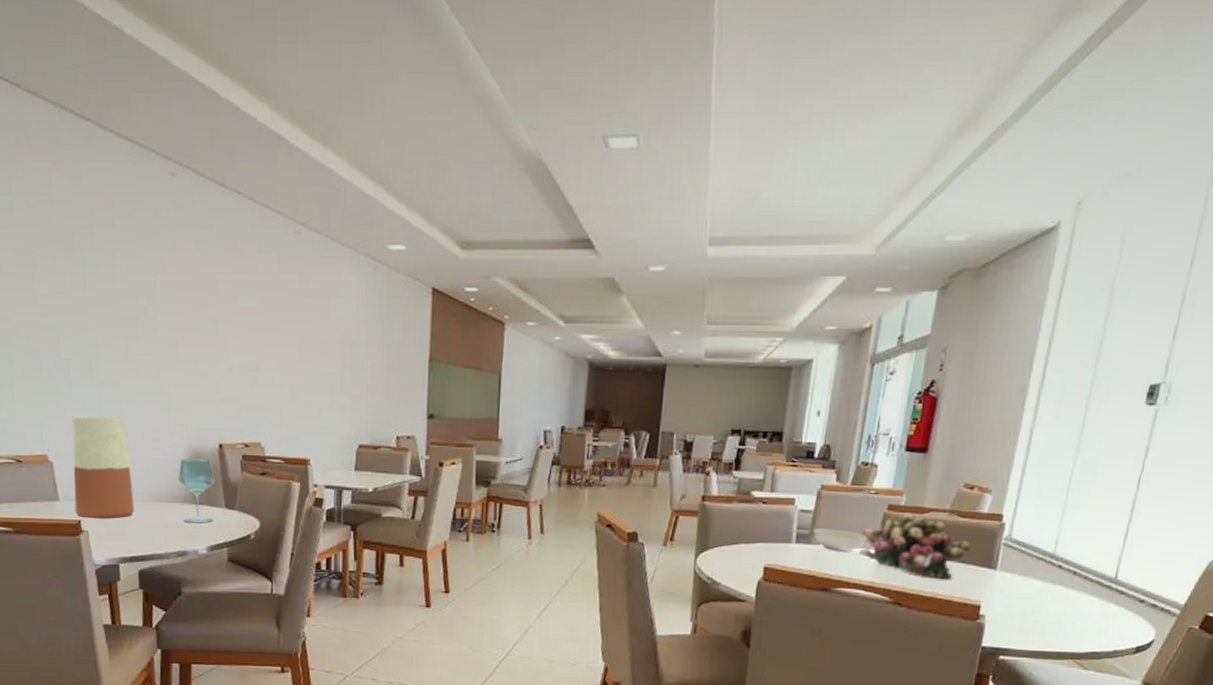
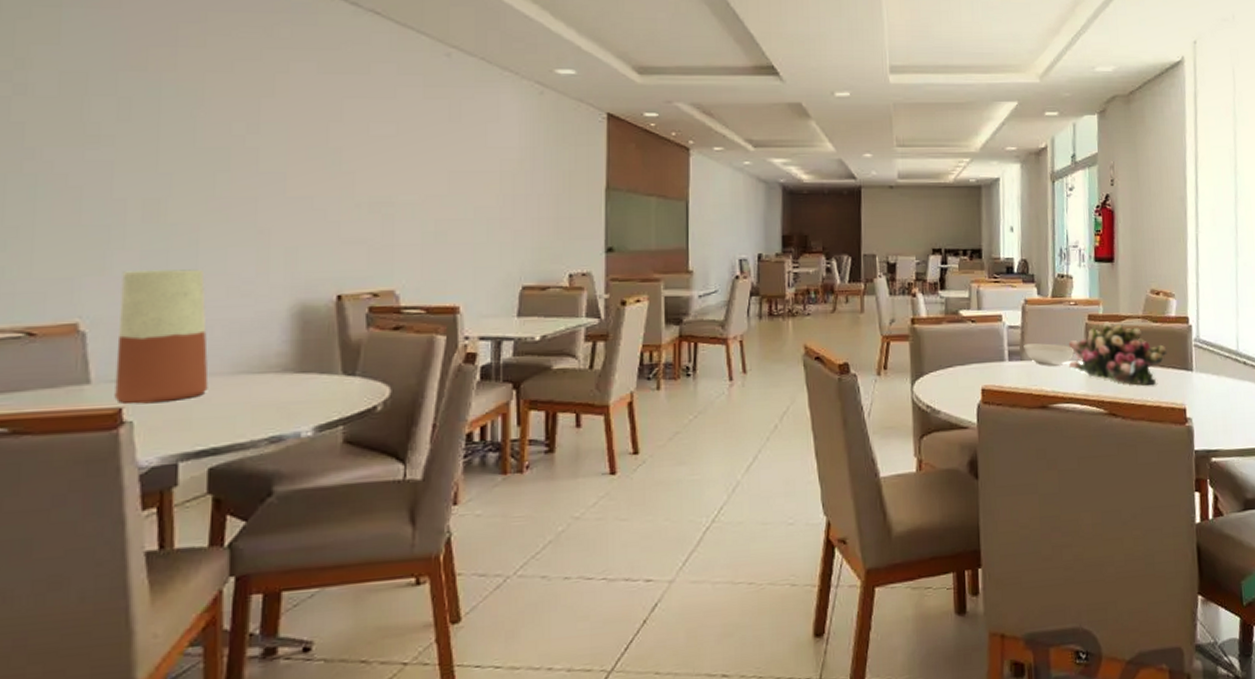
wine glass: present [177,458,215,523] -> none [275,315,329,398]

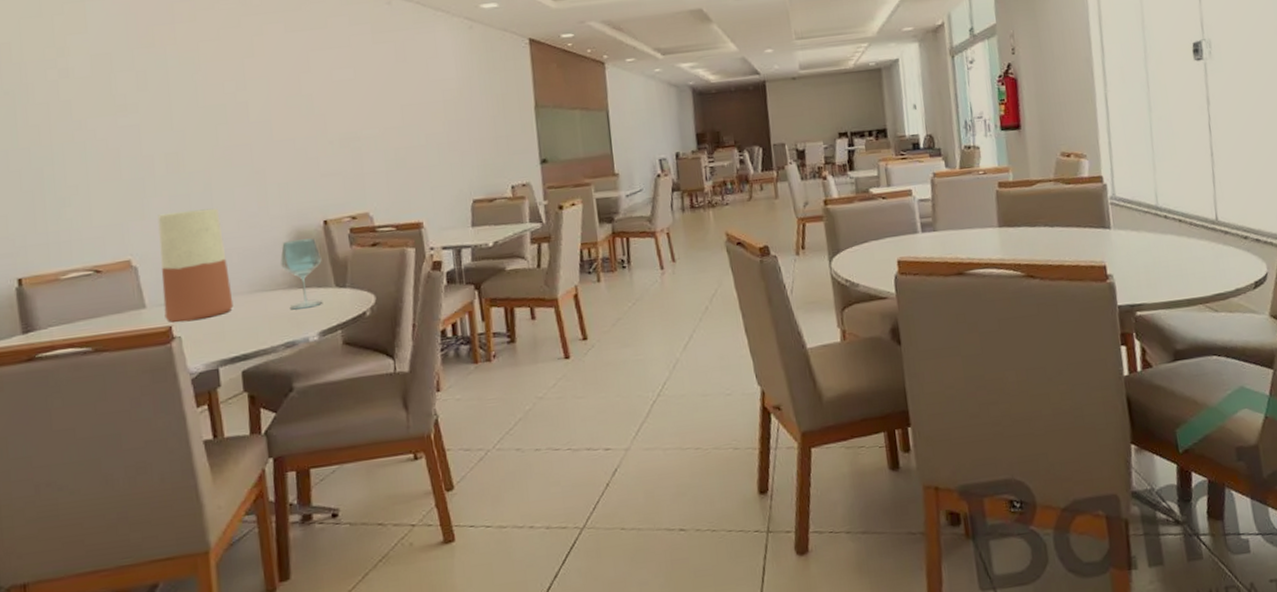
wine glass: none [275,315,329,398] -> present [279,238,322,310]
bowl: present [1023,343,1075,366] -> none [935,213,987,235]
flower arrangement: present [1068,321,1167,386] -> none [980,187,1082,247]

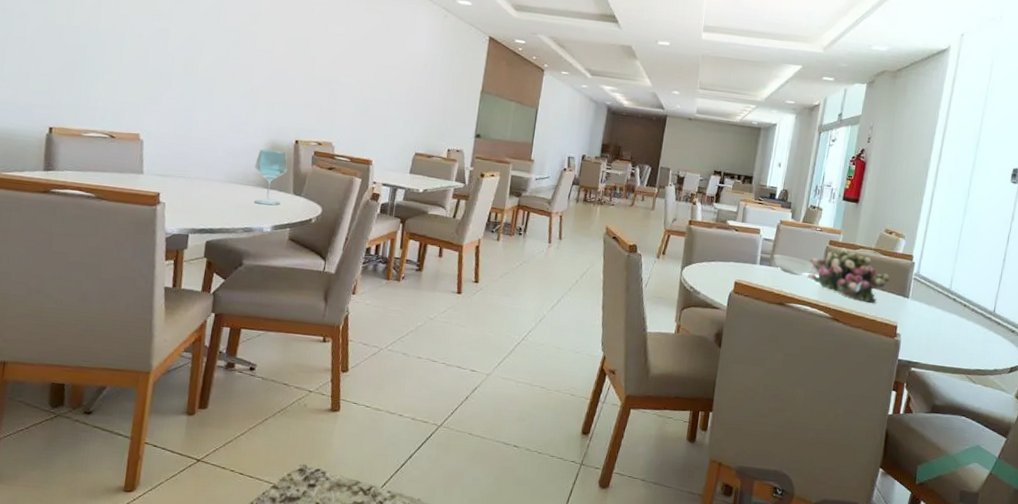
vase: present [157,208,234,323] -> none [156,104,216,194]
bowl: none [935,213,987,235] -> present [773,254,814,275]
flower arrangement: none [980,187,1082,247] -> present [807,248,890,304]

